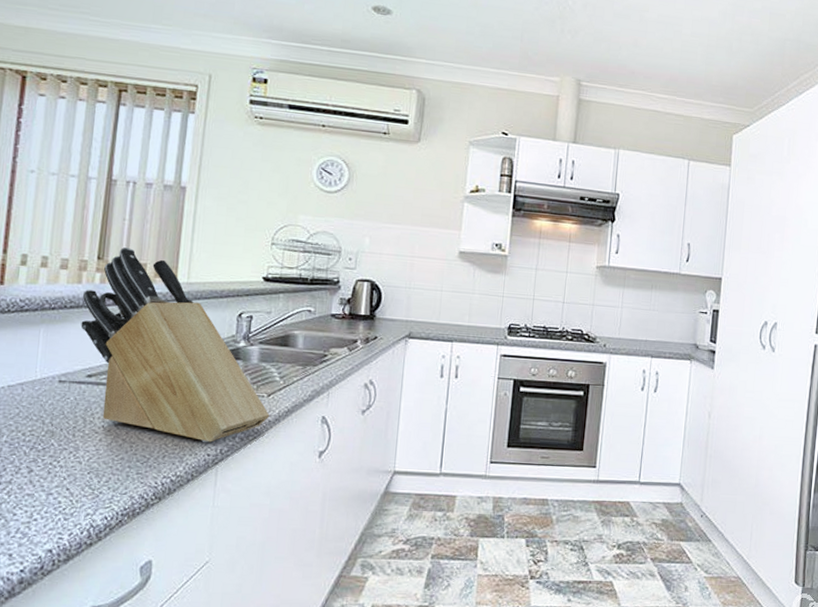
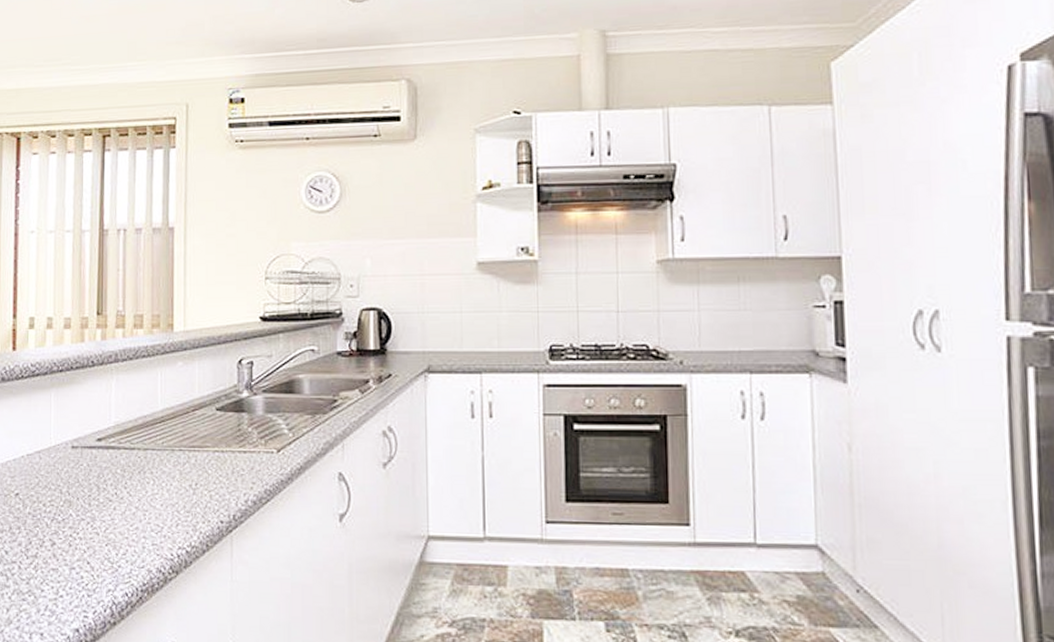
knife block: present [81,247,270,442] -> none [87,299,282,508]

